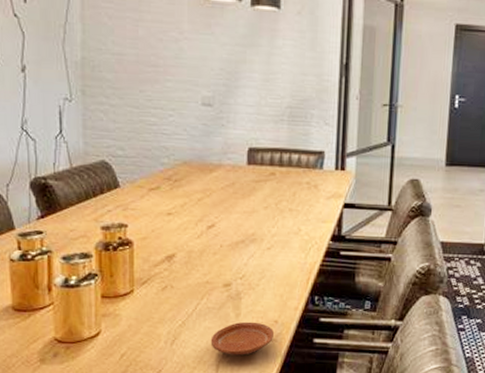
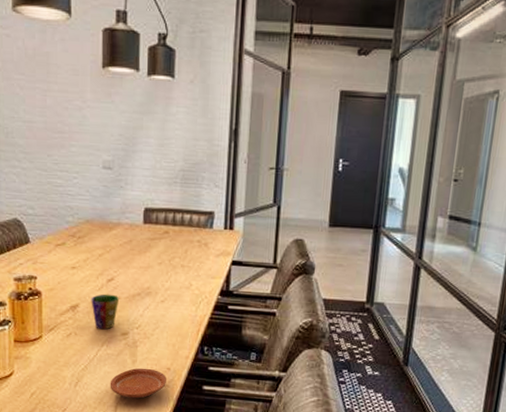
cup: none [189,241,221,281] -> present [91,293,120,330]

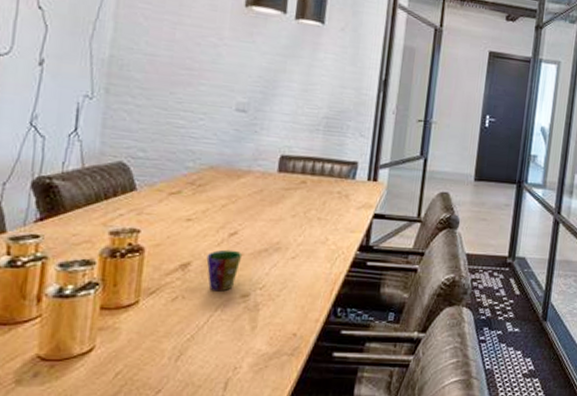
plate: present [110,368,166,399] -> none [220,335,291,372]

